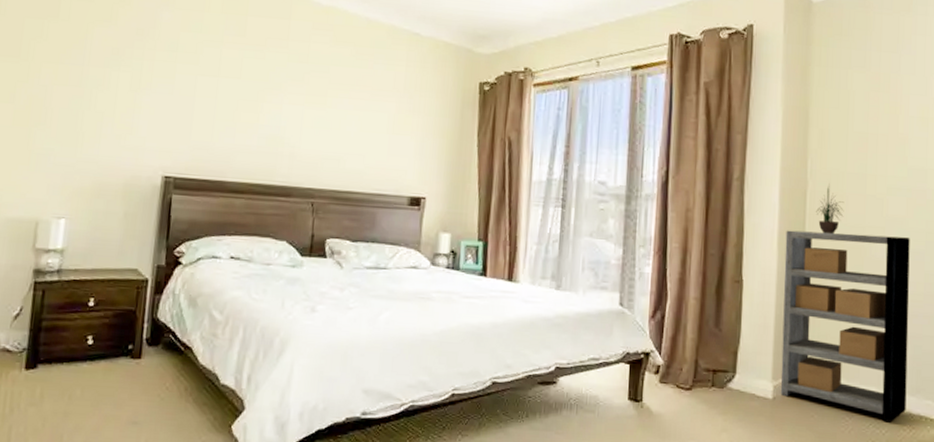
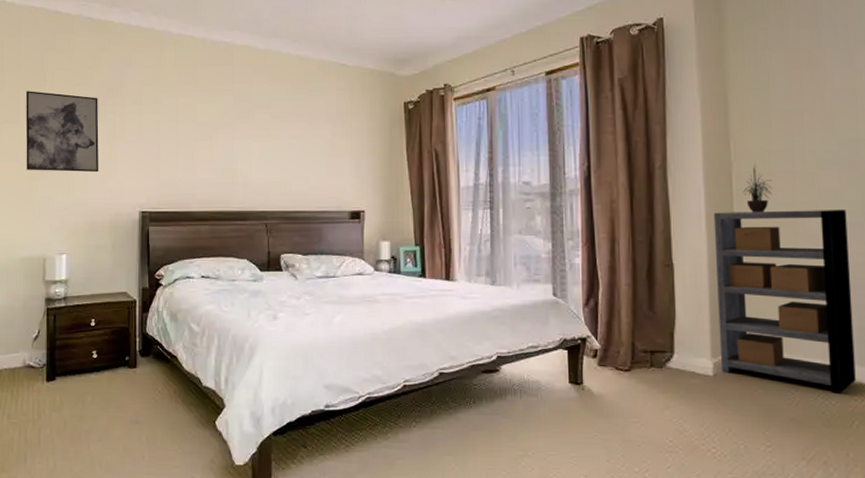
wall art: none [24,20,124,126] -> present [25,91,99,173]

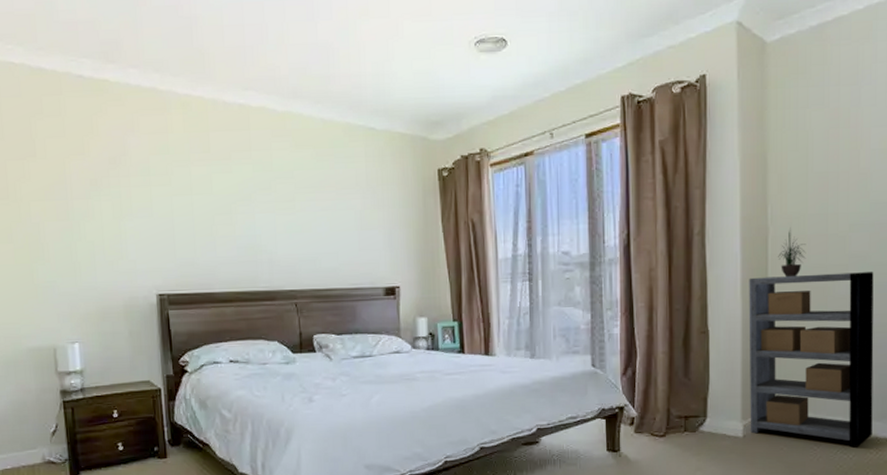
wall art: present [25,91,99,173] -> none [14,162,108,253]

